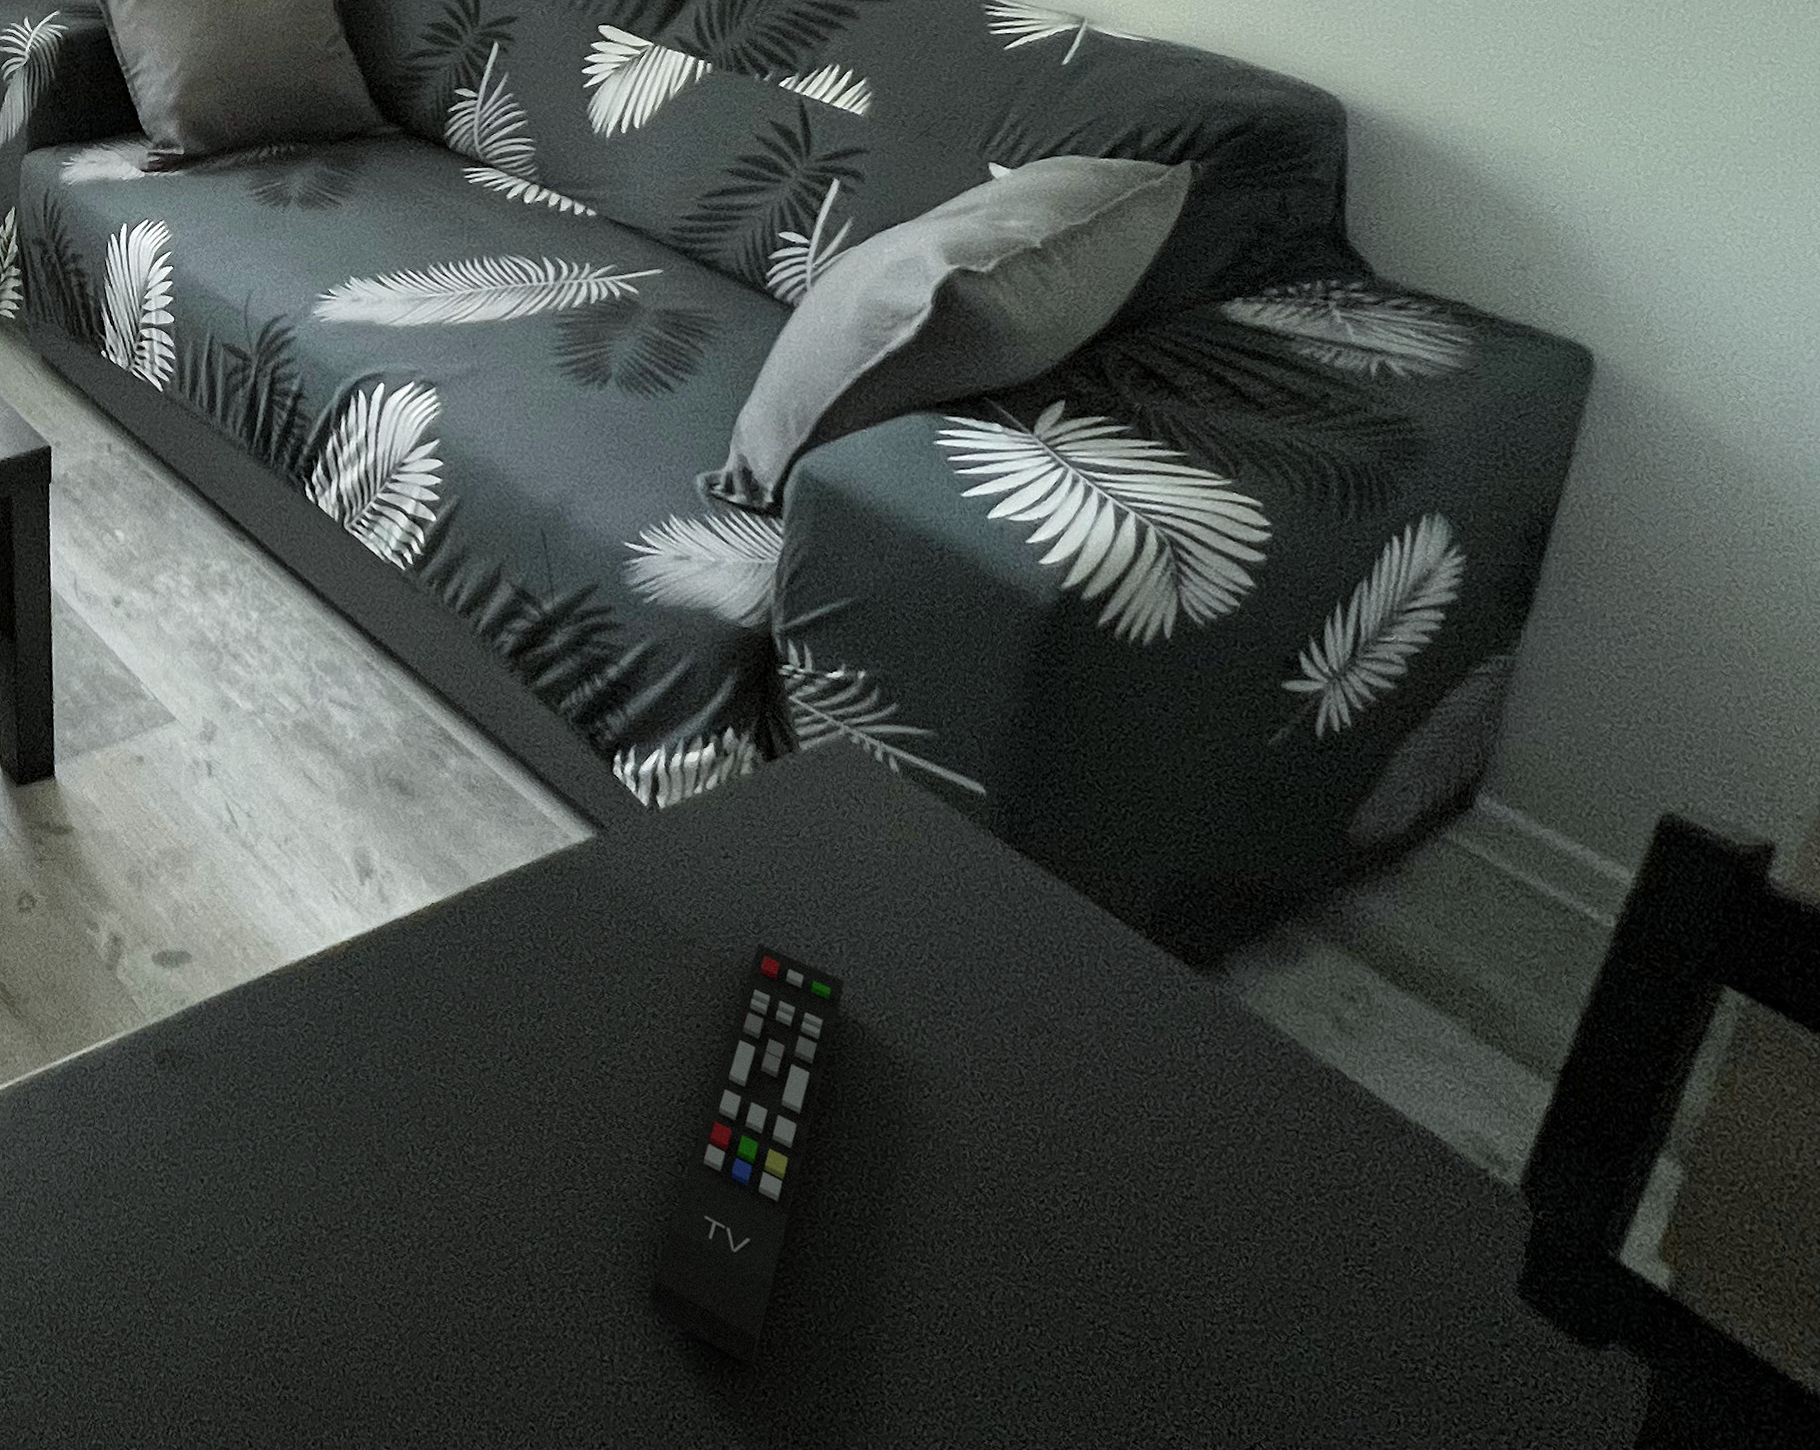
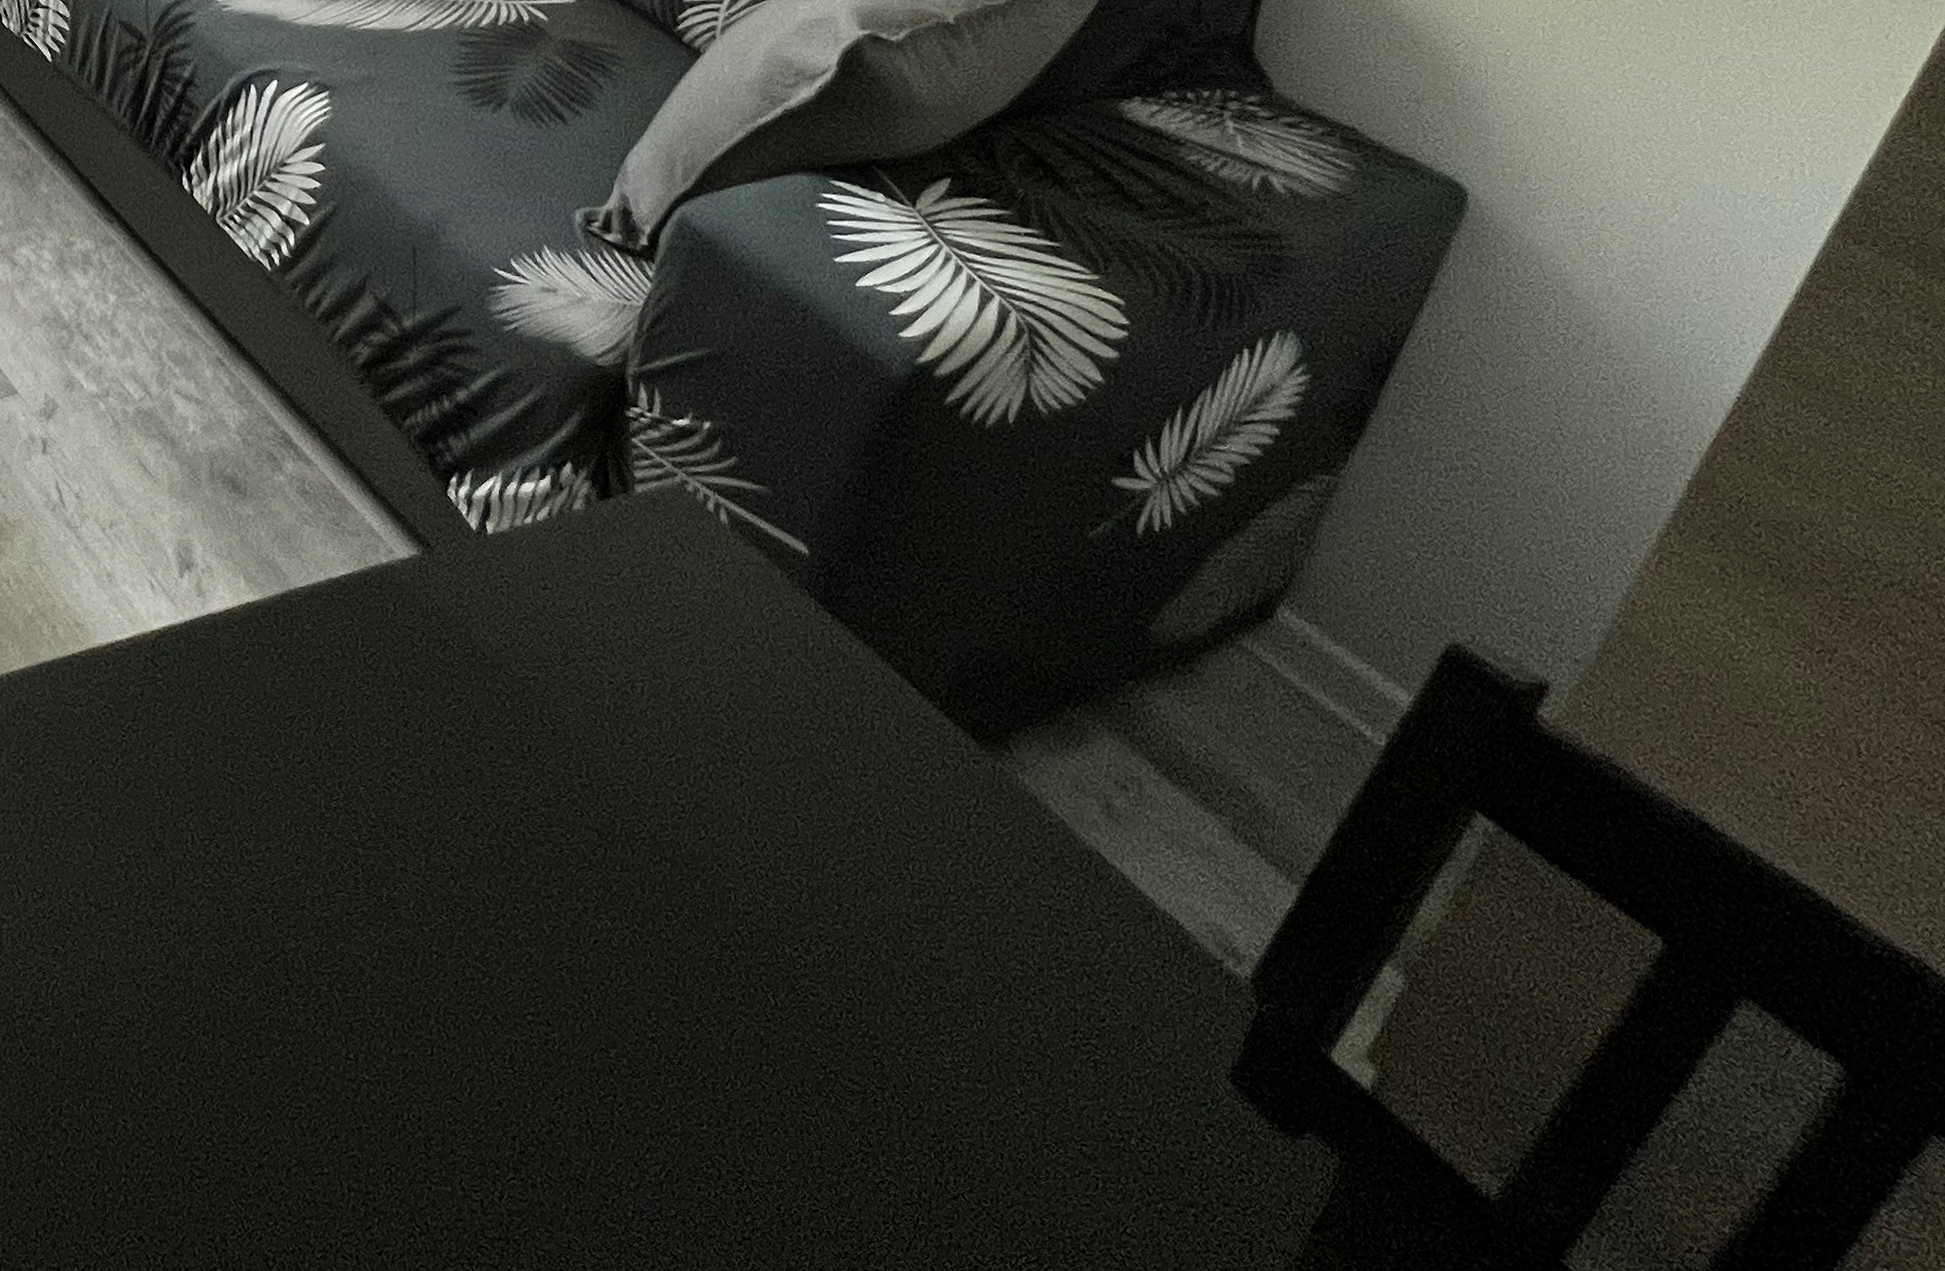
remote control: present [650,944,845,1367] -> none [402,675,641,1078]

